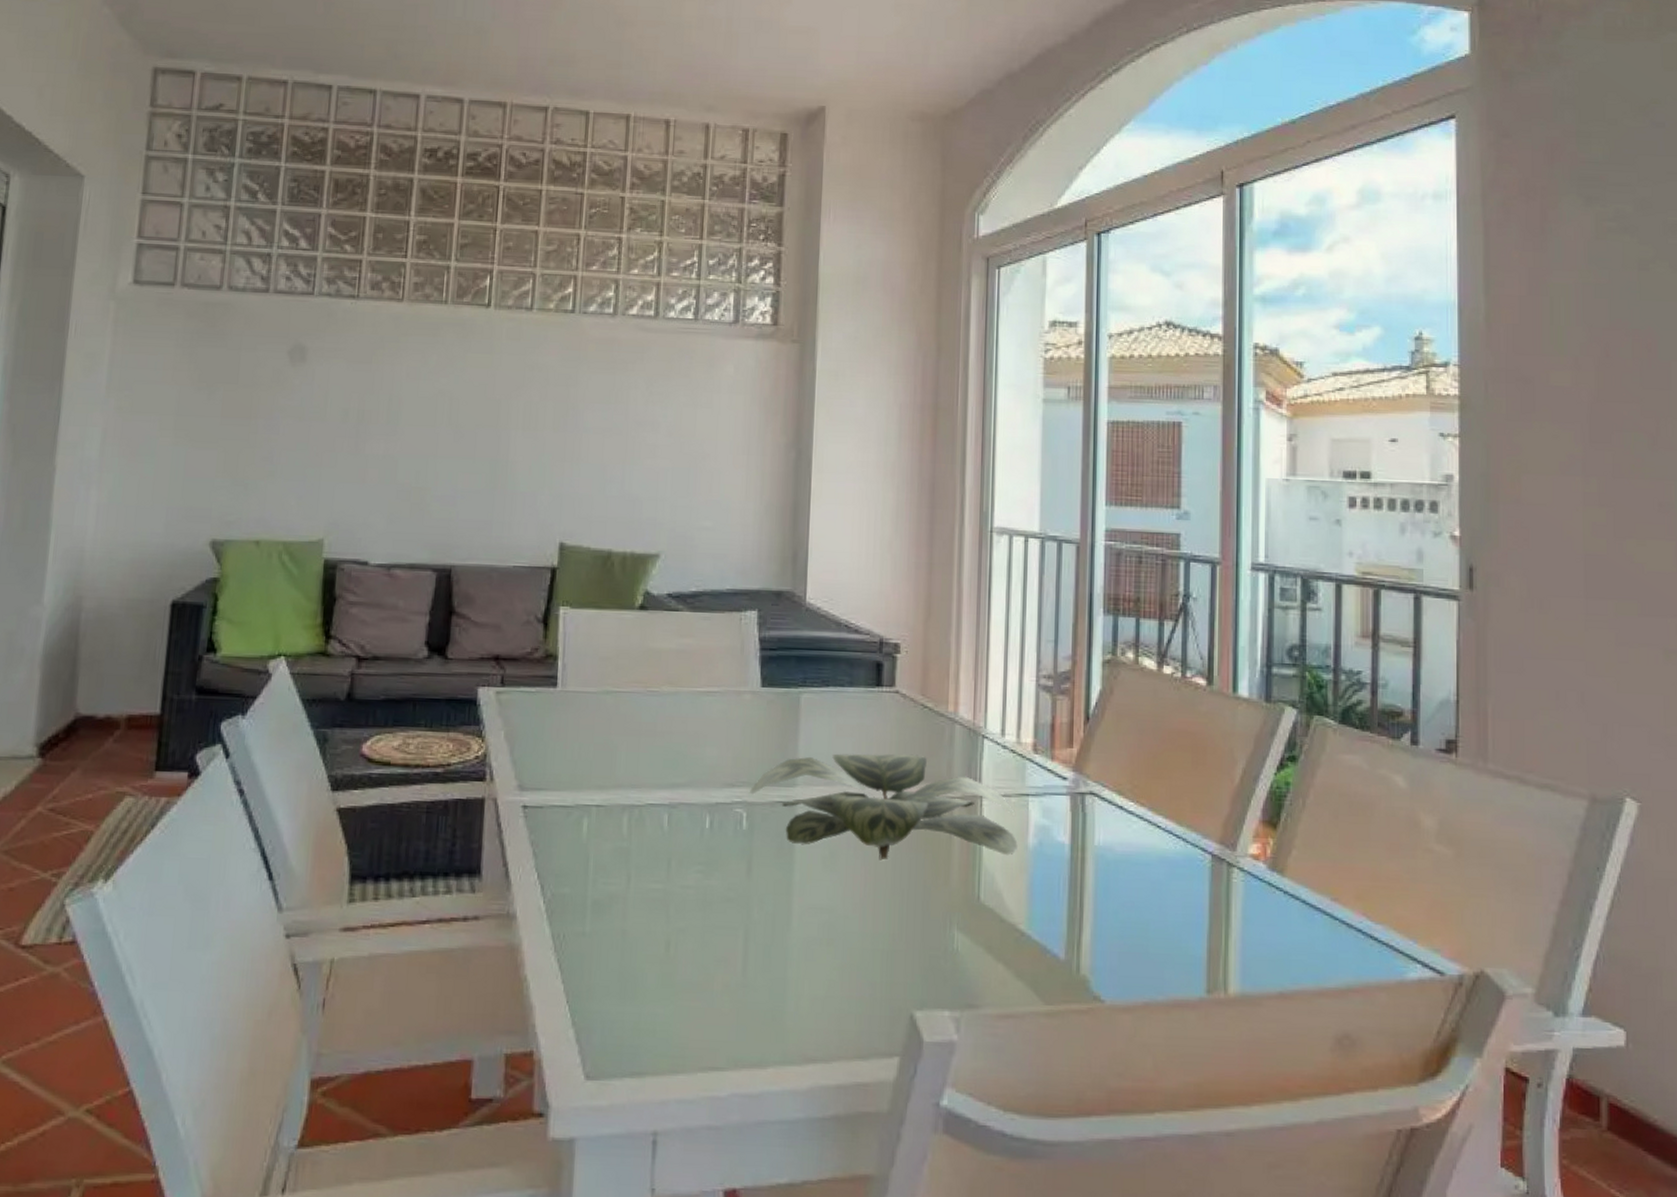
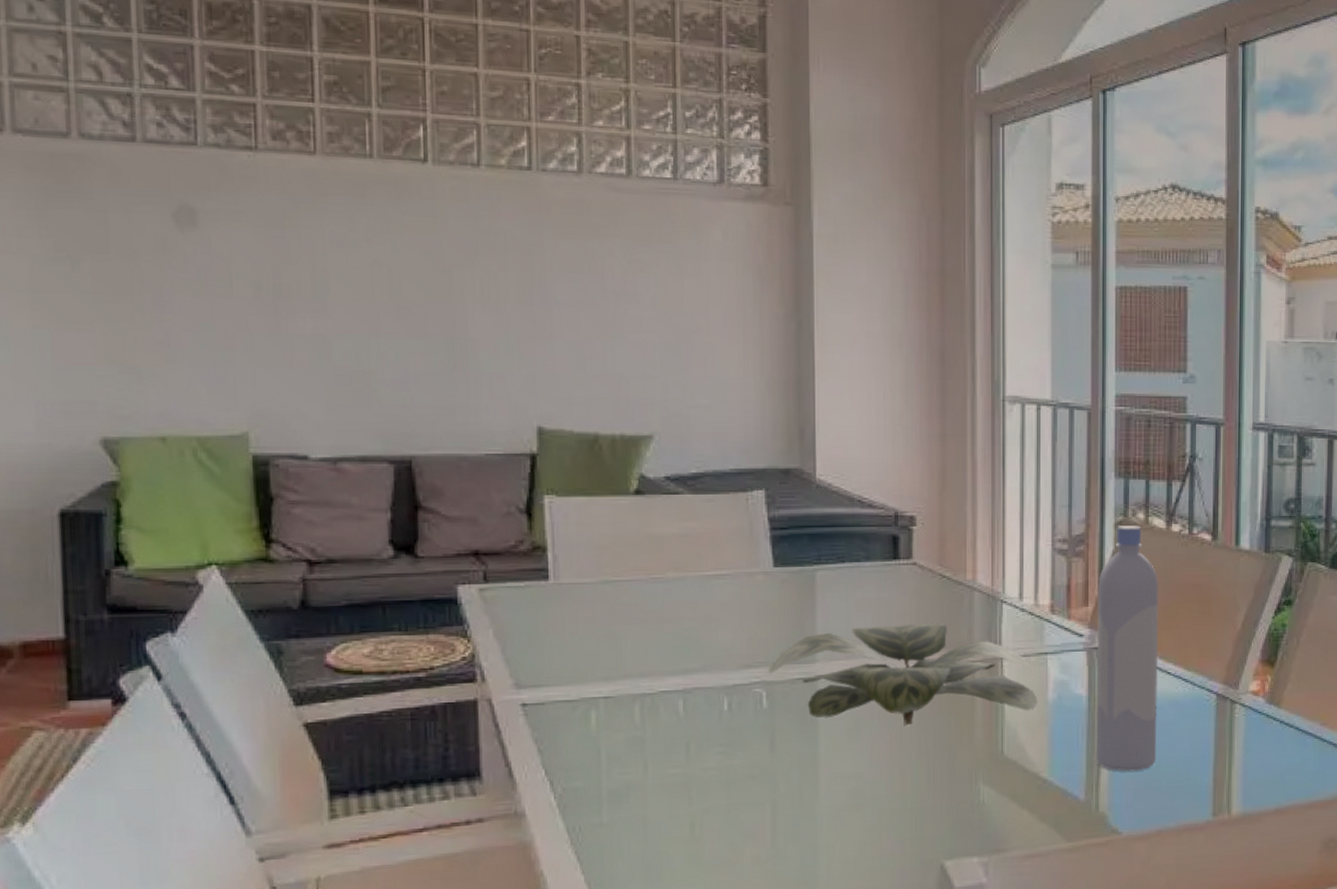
bottle: none [1077,664,1149,933] -> present [1095,526,1159,772]

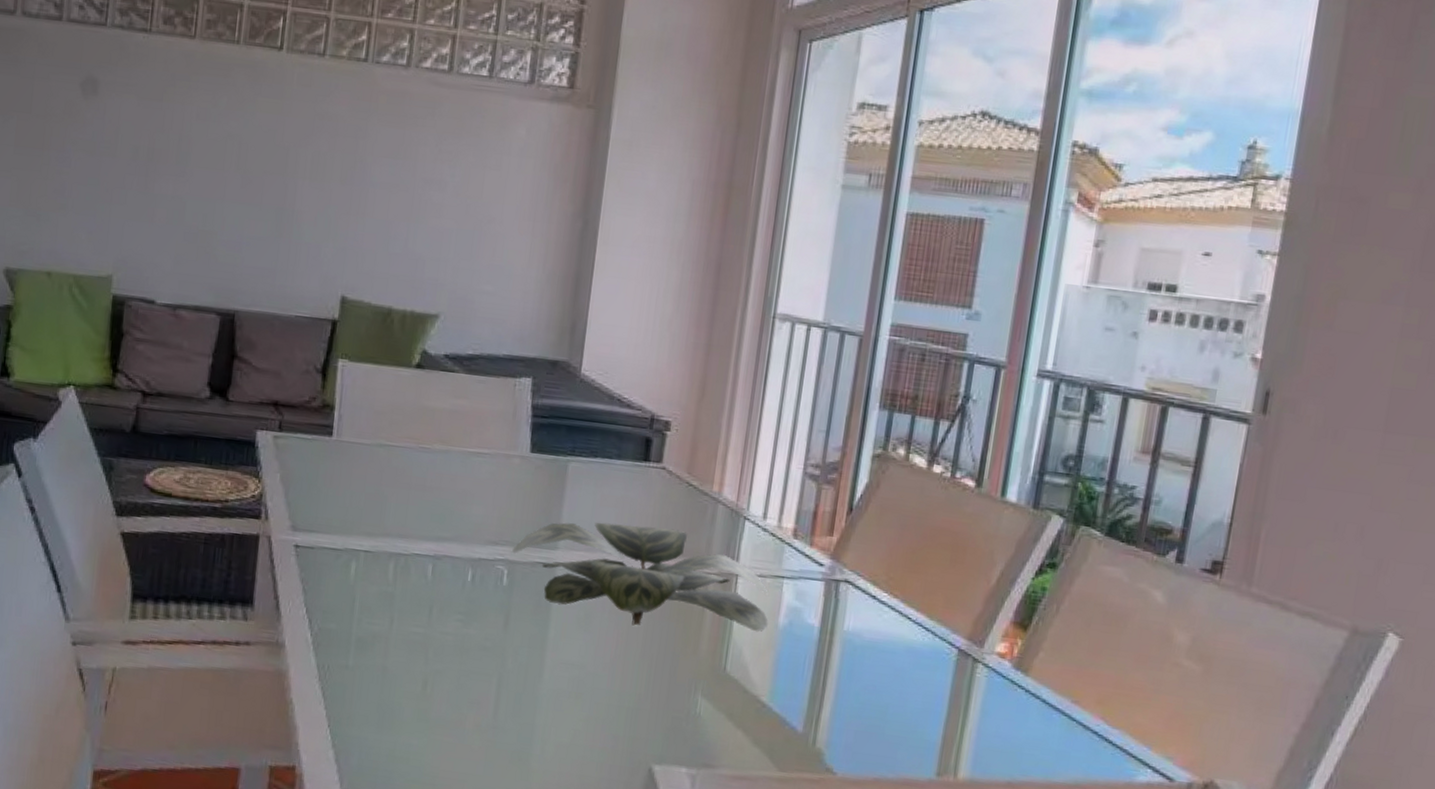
bottle: present [1095,526,1159,772] -> none [819,459,911,714]

